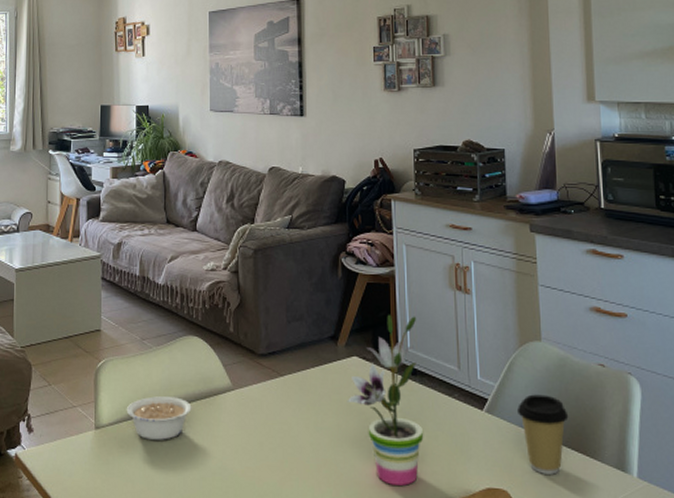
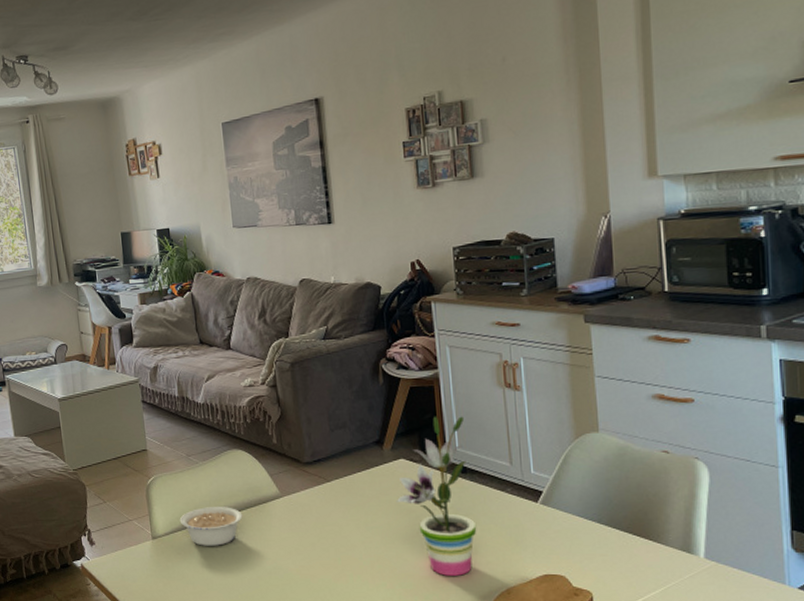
coffee cup: present [518,394,569,475] -> none [574,484,630,559]

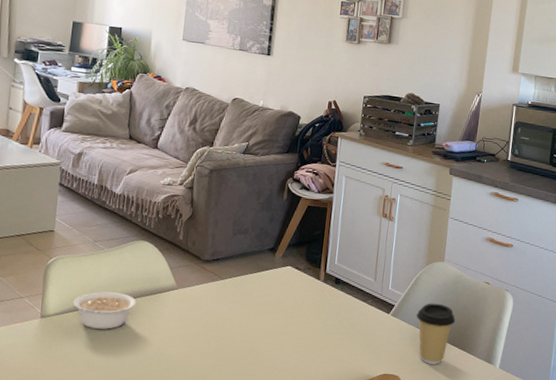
potted plant: present [396,416,477,576] -> none [277,233,347,371]
coffee cup: none [574,484,630,559] -> present [417,303,456,365]

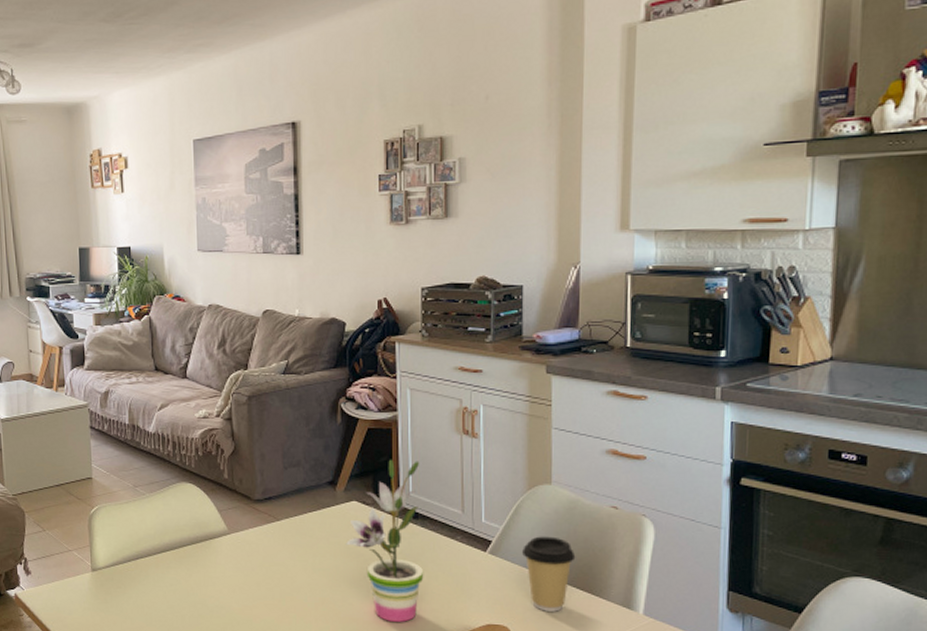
legume: present [73,291,137,330] -> none [121,540,188,581]
potted plant: none [277,233,347,371] -> present [345,459,424,622]

